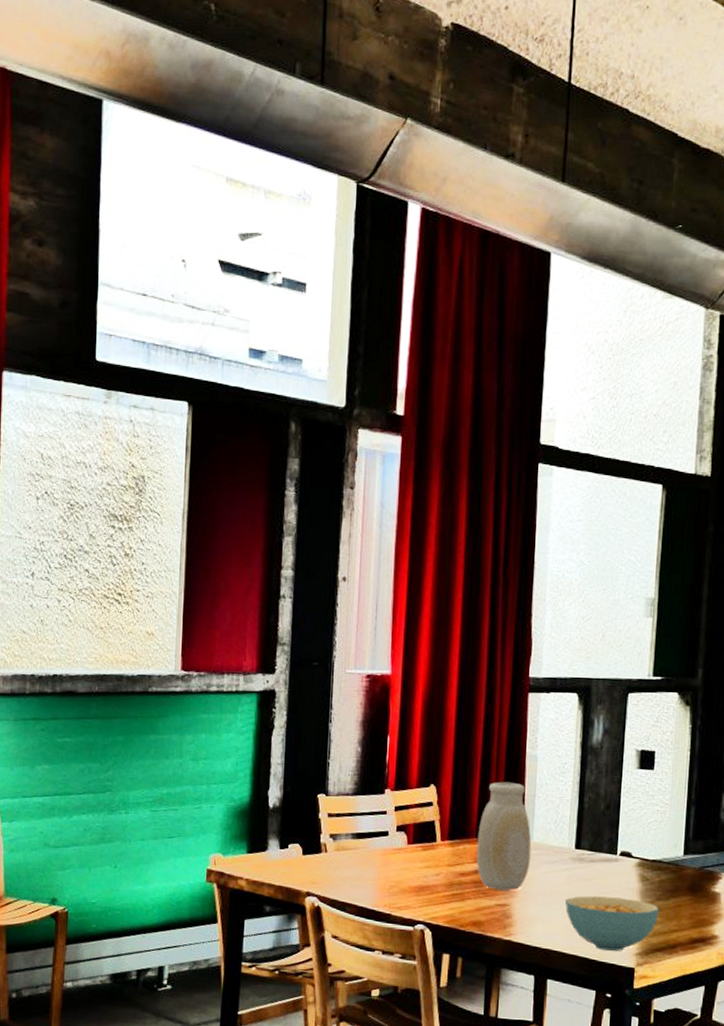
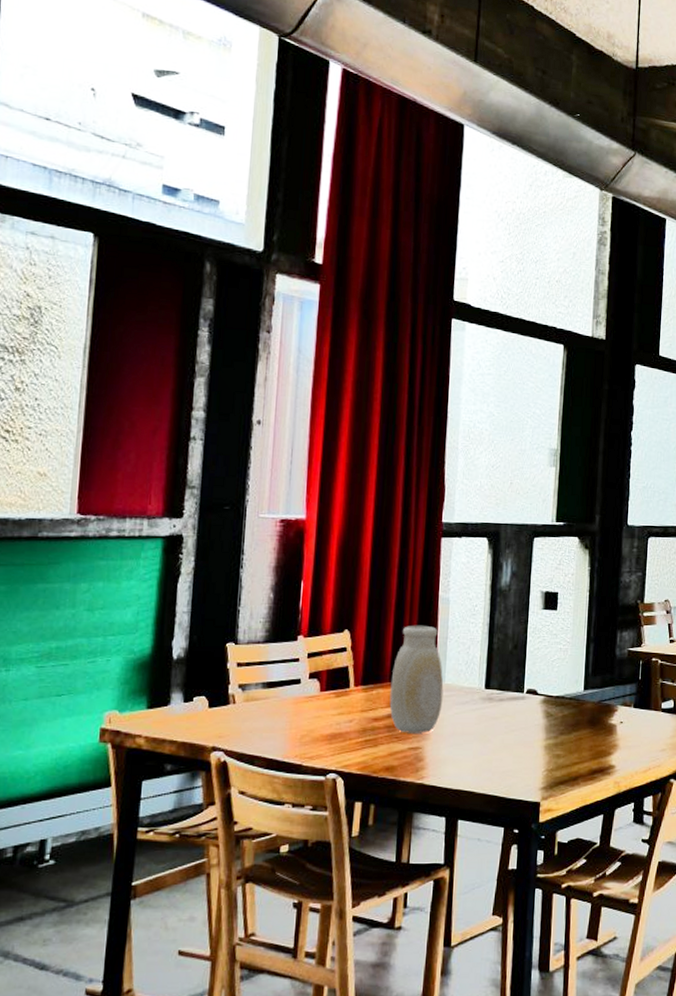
cereal bowl: present [564,896,659,951] -> none [475,734,562,787]

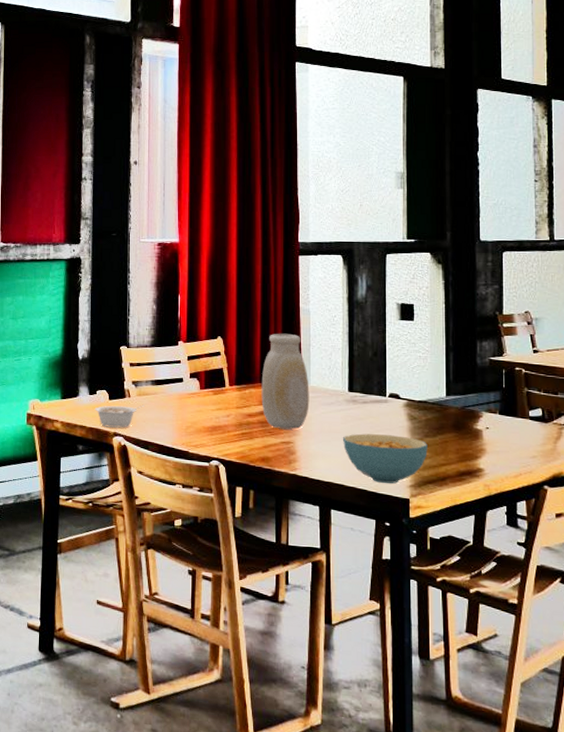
legume: none [189,712,252,741] -> present [94,404,144,428]
cereal bowl: none [475,734,562,787] -> present [342,433,428,484]

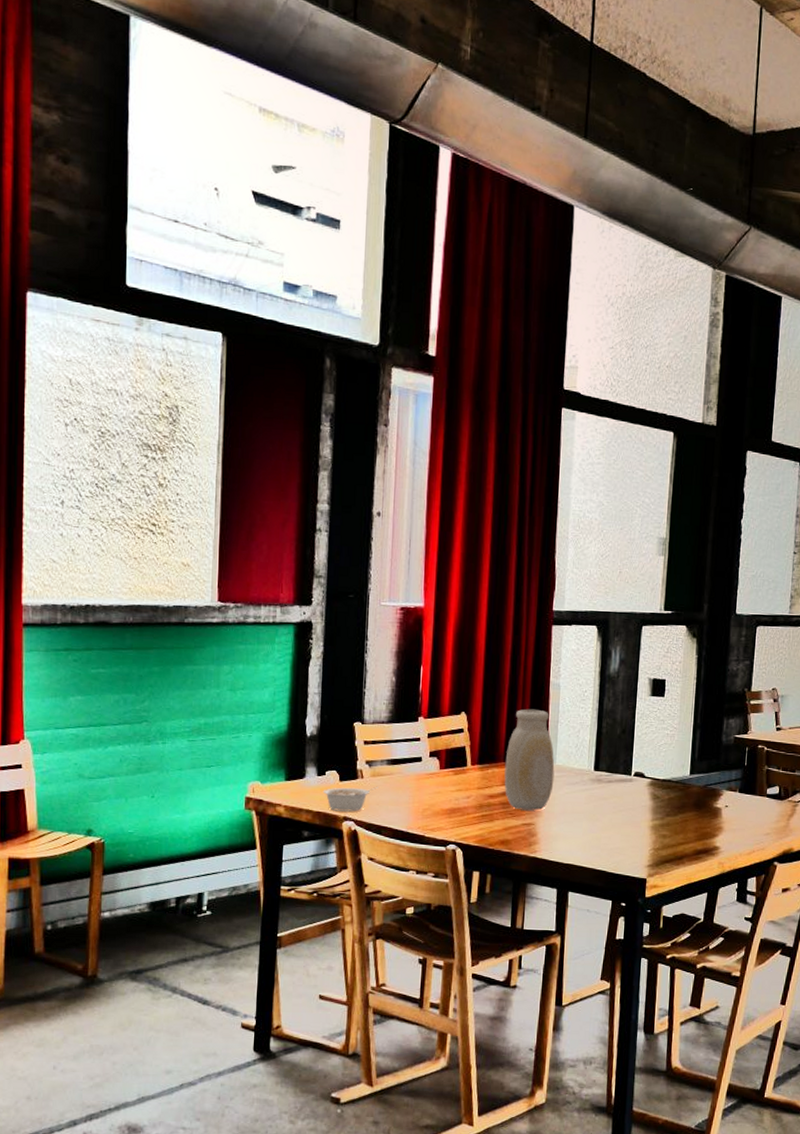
cereal bowl: present [342,433,428,484] -> none [584,814,668,864]

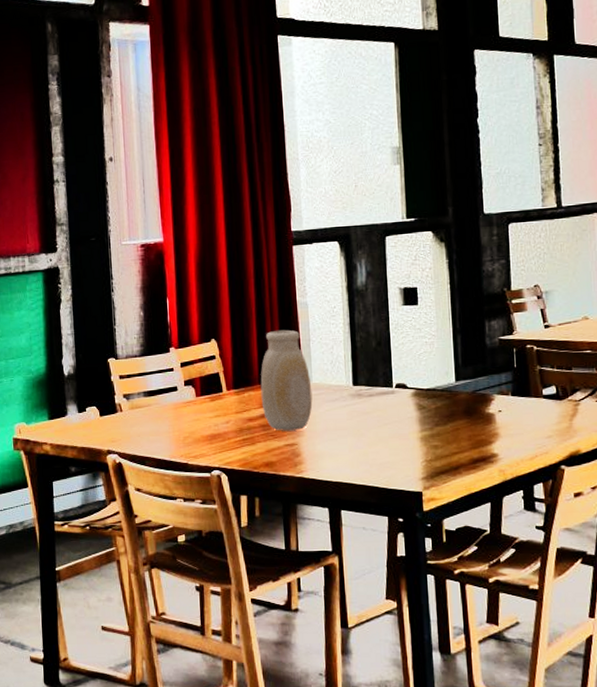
legume: present [322,786,378,812] -> none [85,418,138,445]

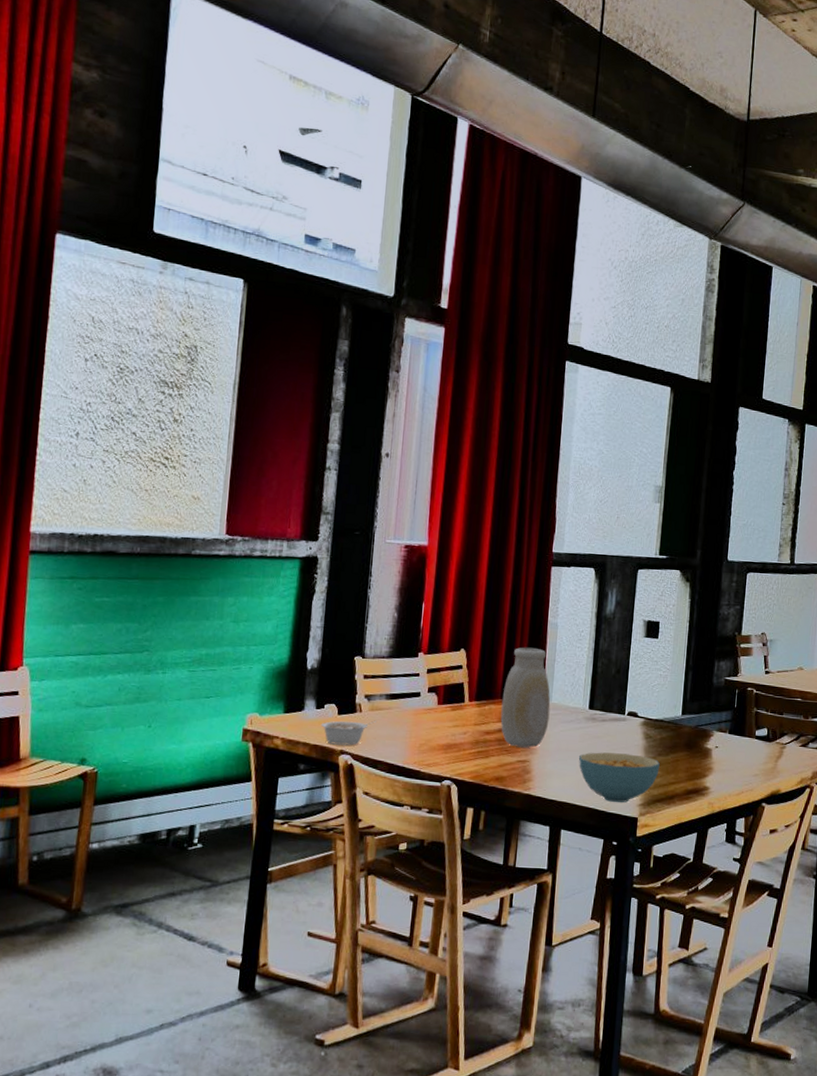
legume: none [85,418,138,445] -> present [320,720,376,746]
cereal bowl: none [349,427,439,478] -> present [578,752,660,803]

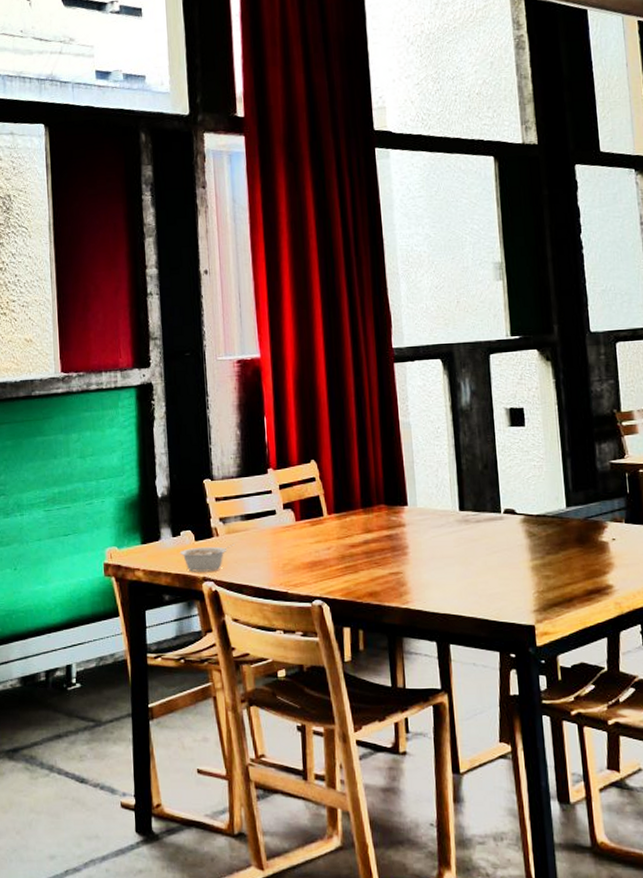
vase: present [500,647,551,748] -> none [362,451,418,559]
cereal bowl: present [578,752,660,803] -> none [456,555,551,610]

